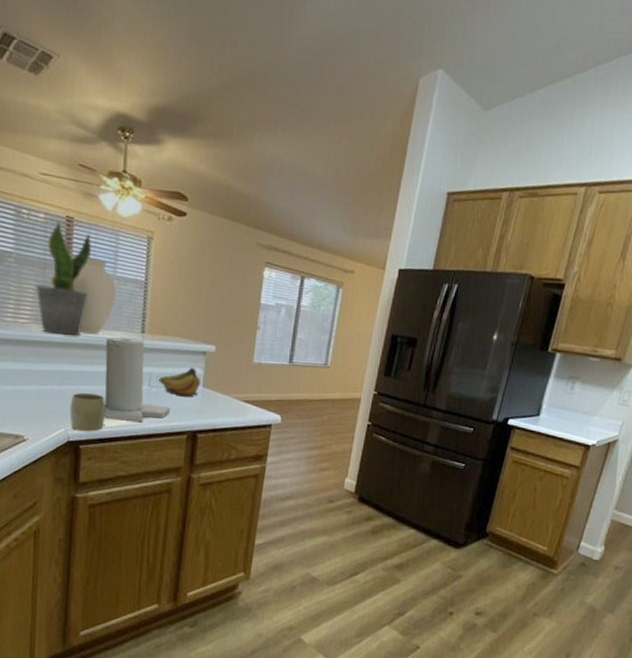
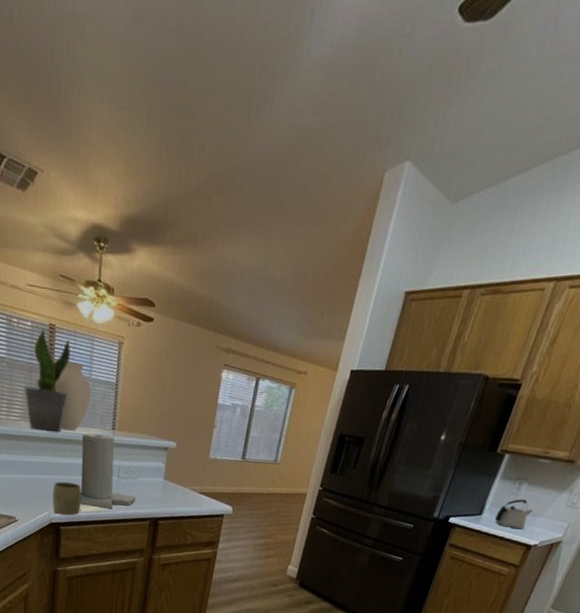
fruit: present [159,367,201,397] -> none [126,461,163,488]
kettle: none [553,398,589,428] -> present [495,499,534,529]

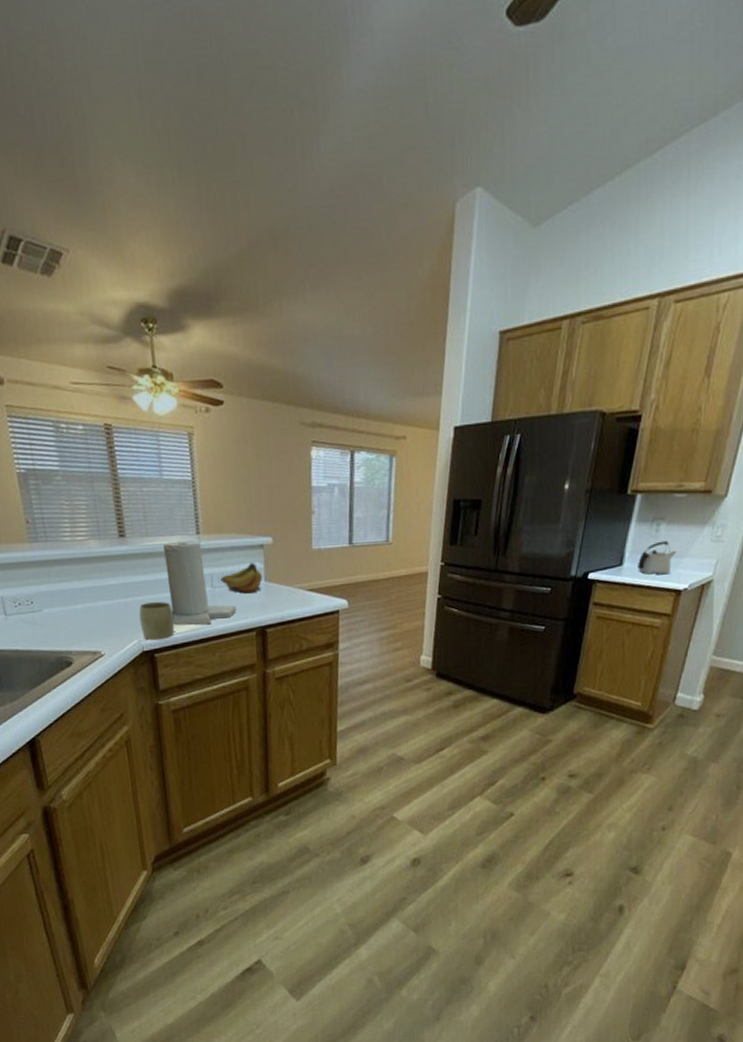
potted plant: present [24,328,70,432] -> none [86,430,139,548]
vase: present [53,360,91,430] -> none [115,464,166,542]
fruit: none [126,461,163,488] -> present [220,562,263,594]

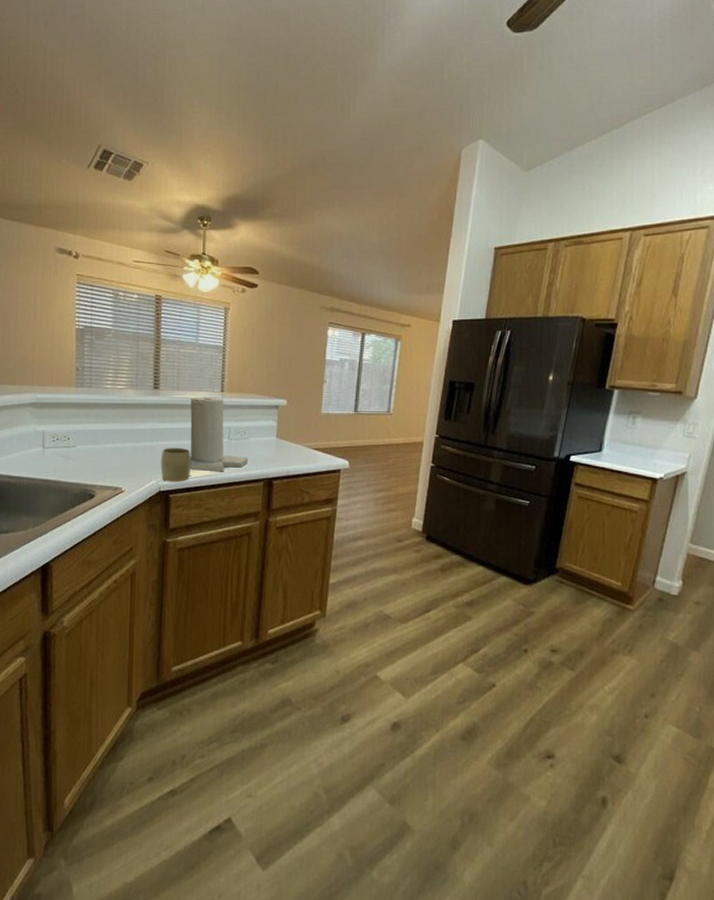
fruit: present [220,562,263,594] -> none [237,420,275,447]
kettle: present [638,541,678,575] -> none [616,433,653,462]

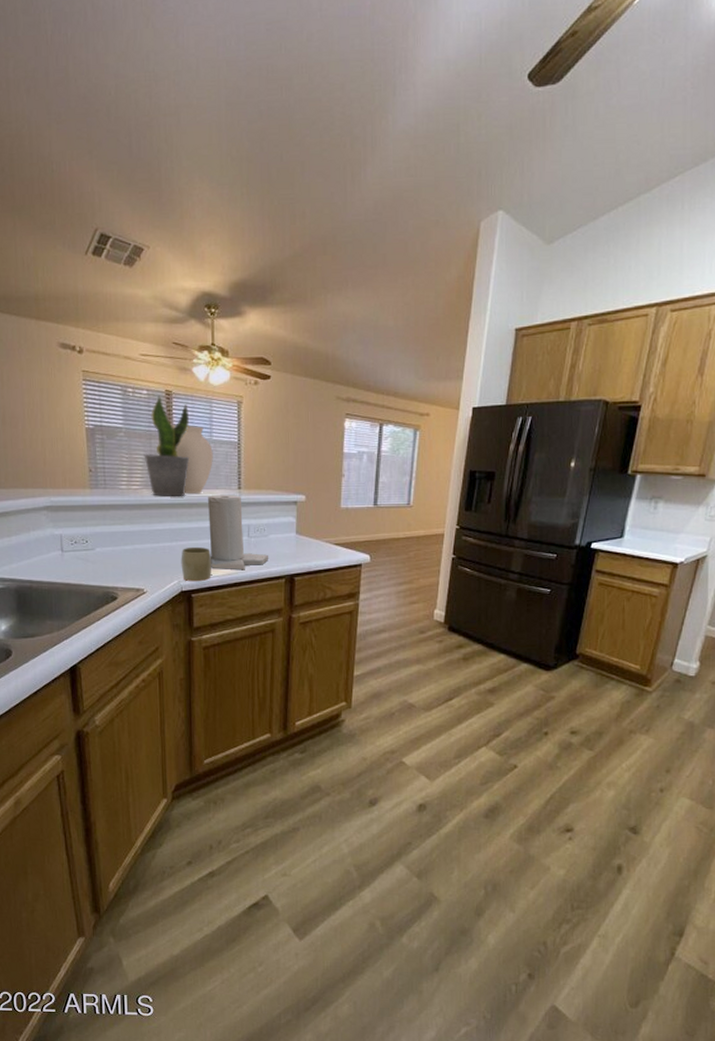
potted plant: none [130,300,177,398] -> present [143,395,190,497]
vase: none [160,328,198,395] -> present [172,425,213,493]

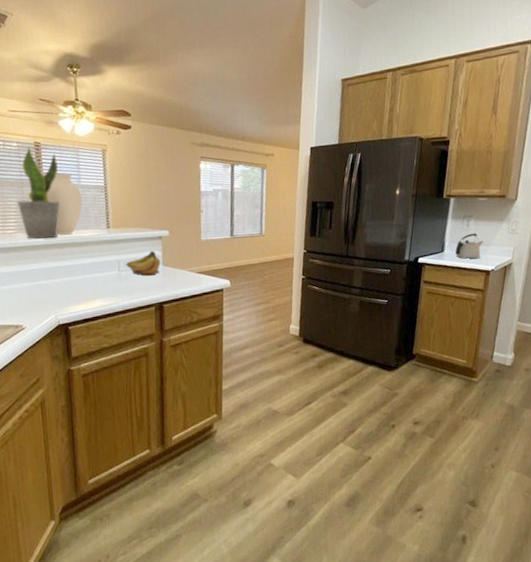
mug: present [181,546,212,582] -> none [56,282,87,316]
paper towel: present [208,494,269,570] -> none [79,233,139,302]
fruit: none [256,517,295,544] -> present [126,251,161,276]
kettle: none [637,517,674,547] -> present [455,233,484,259]

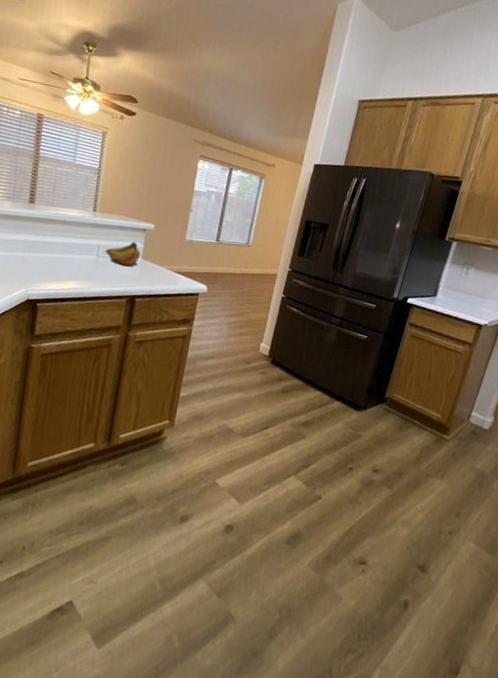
potted plant: present [16,147,61,239] -> none [9,117,57,212]
vase: present [42,173,83,235] -> none [39,145,75,211]
kettle: present [455,233,484,259] -> none [448,282,482,309]

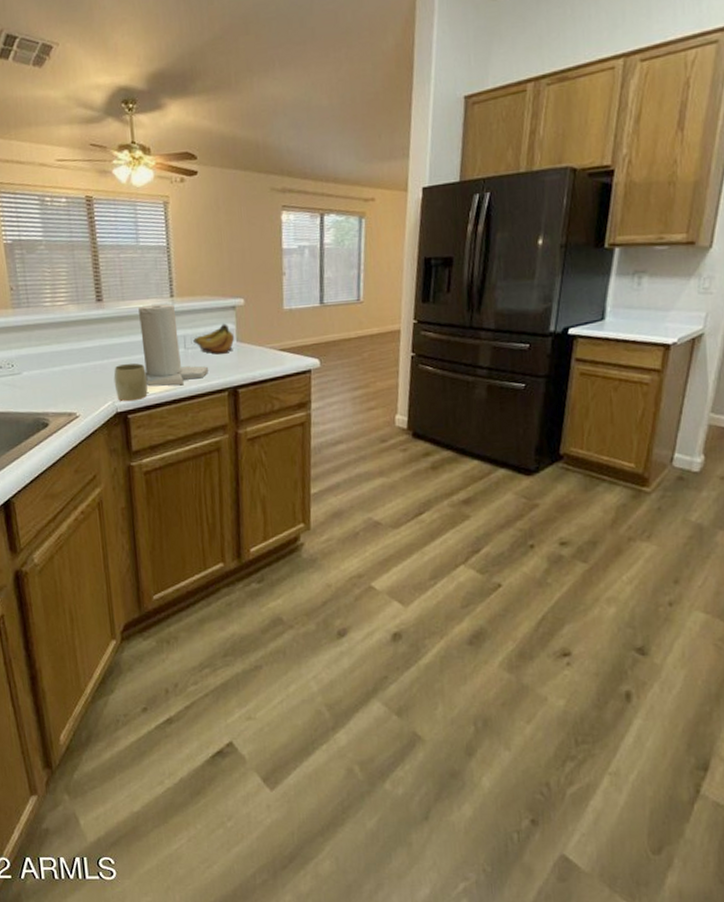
mug: none [30,259,61,293] -> present [113,363,148,402]
paper towel: none [59,214,114,287] -> present [138,304,209,386]

